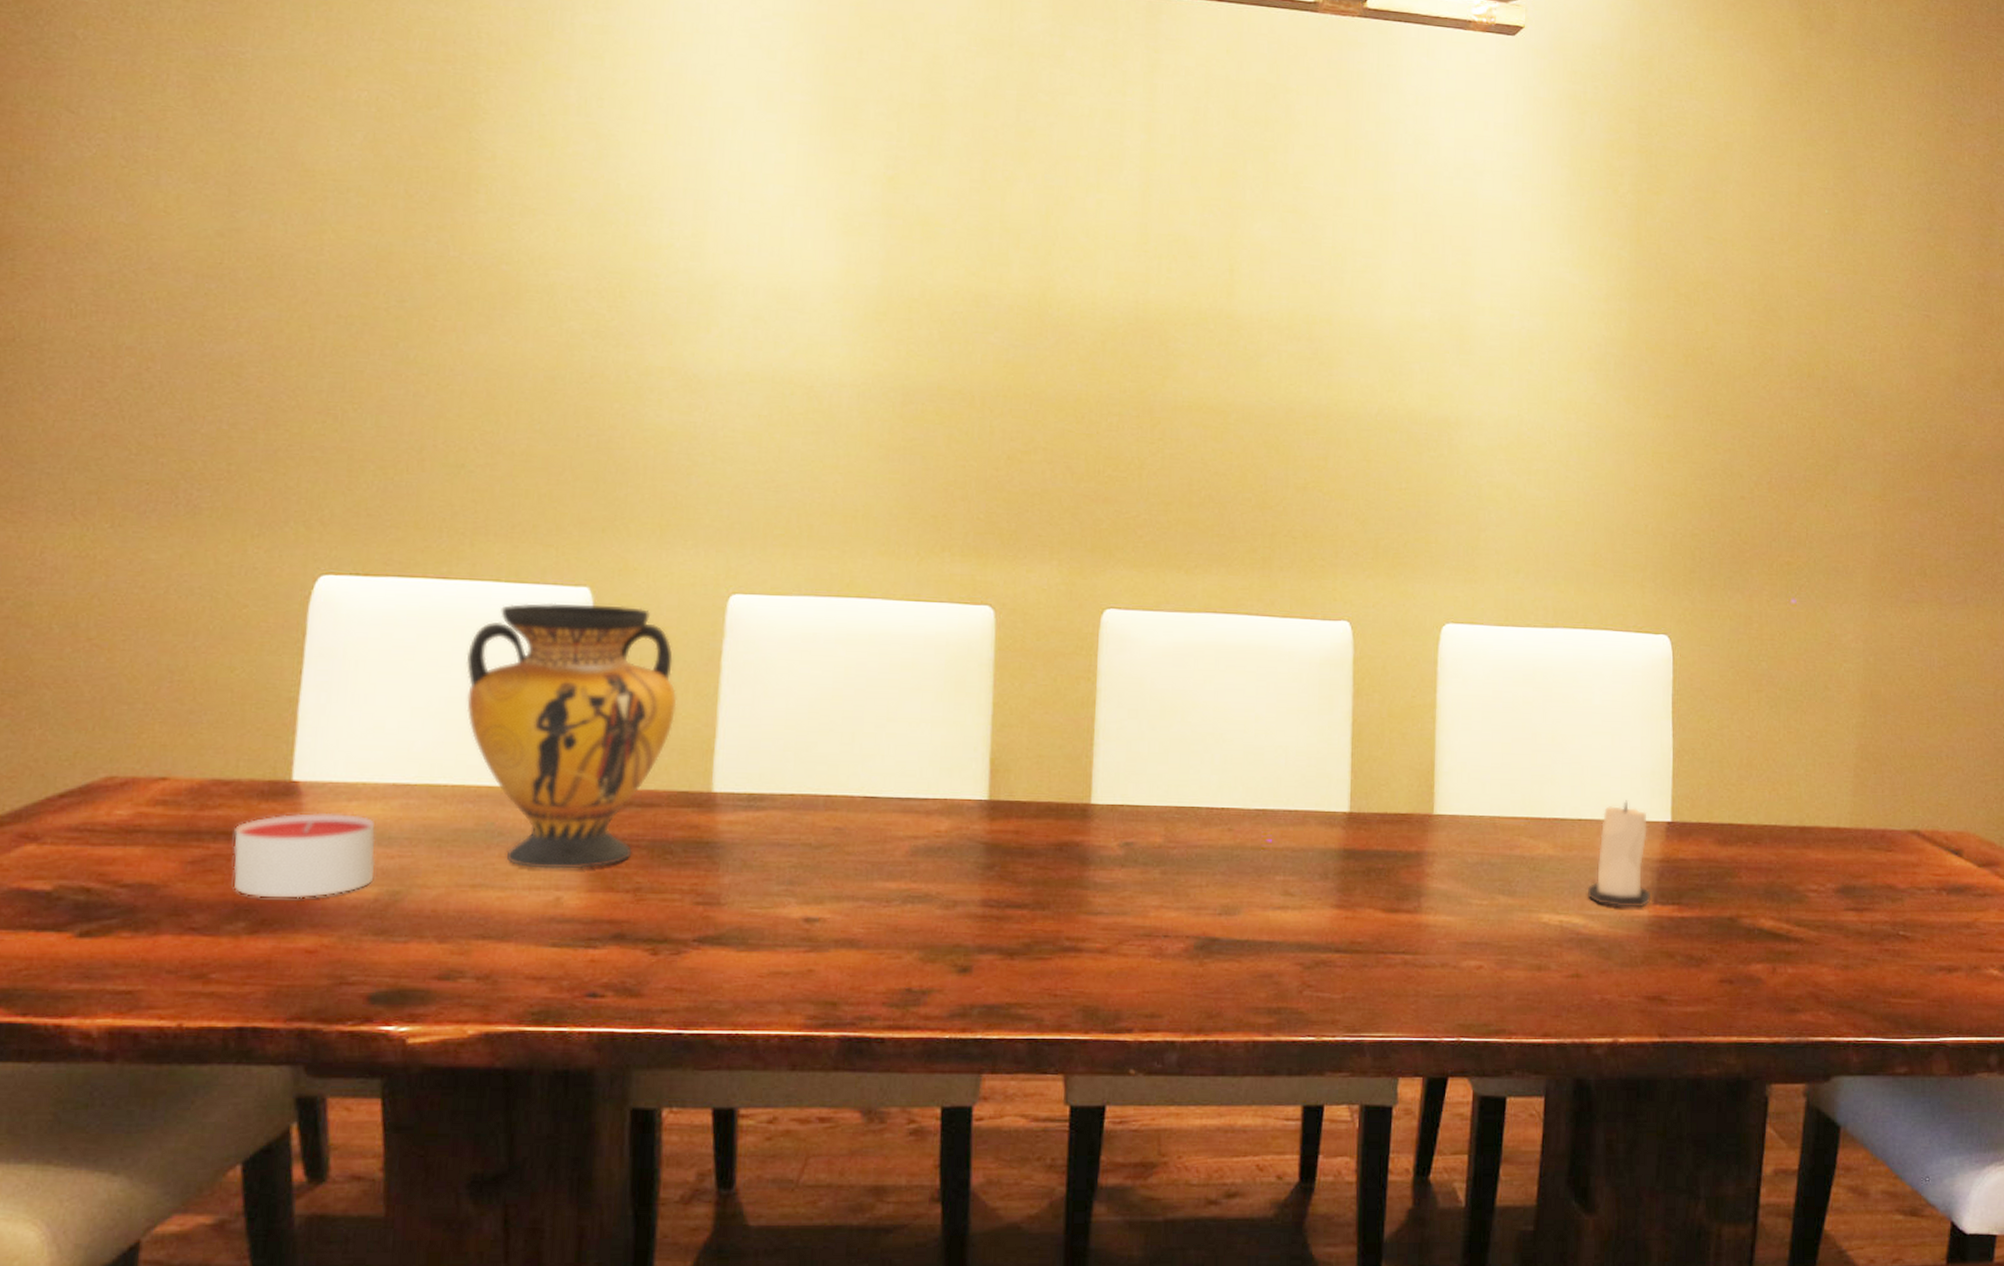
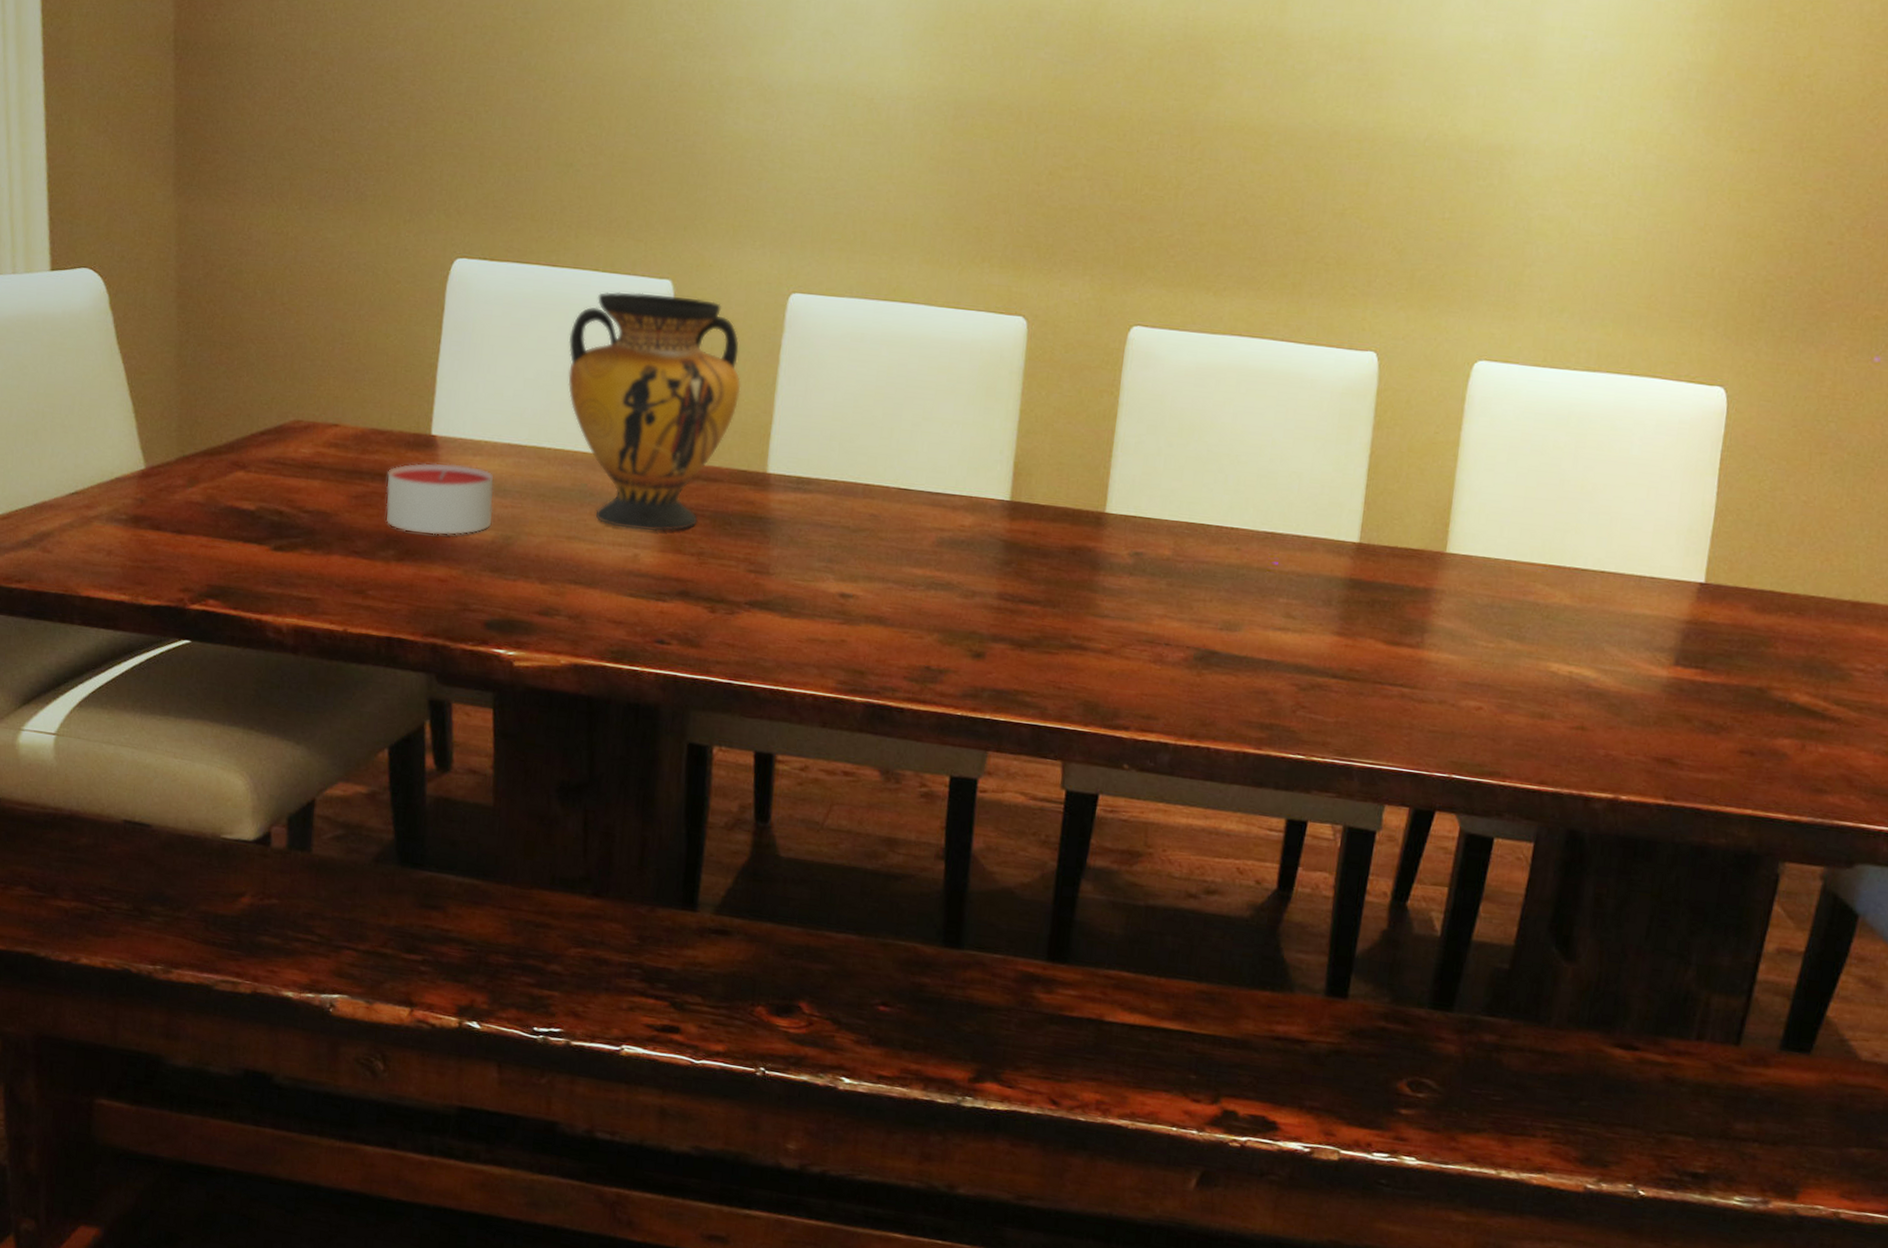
candle: present [1588,800,1651,908] -> none [1602,556,1677,668]

